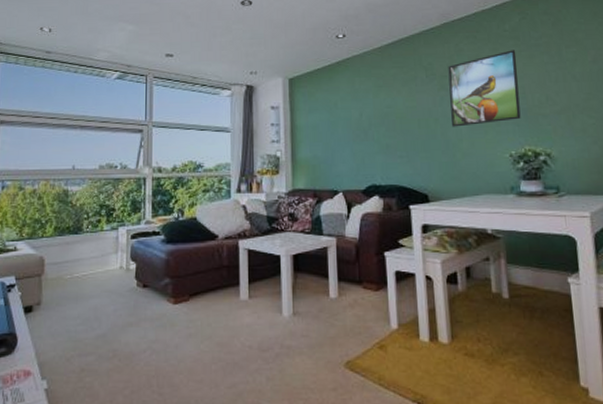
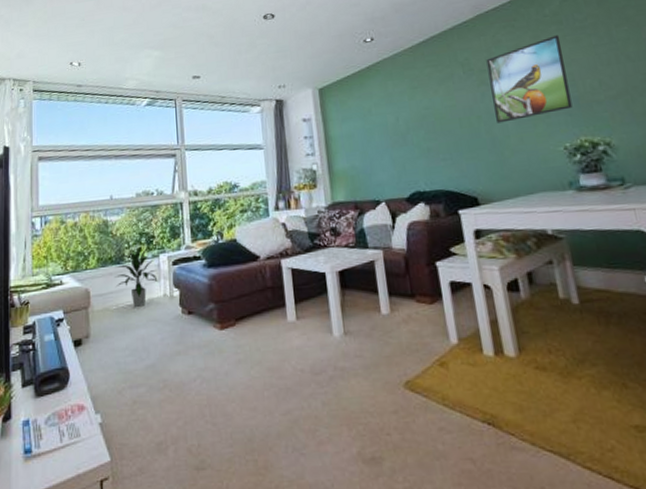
indoor plant: none [72,219,115,277] -> present [115,246,158,307]

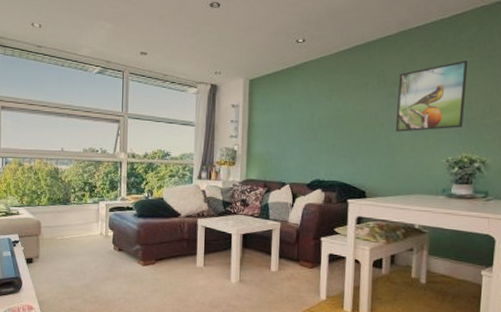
indoor plant: present [115,246,158,307] -> none [62,194,97,240]

